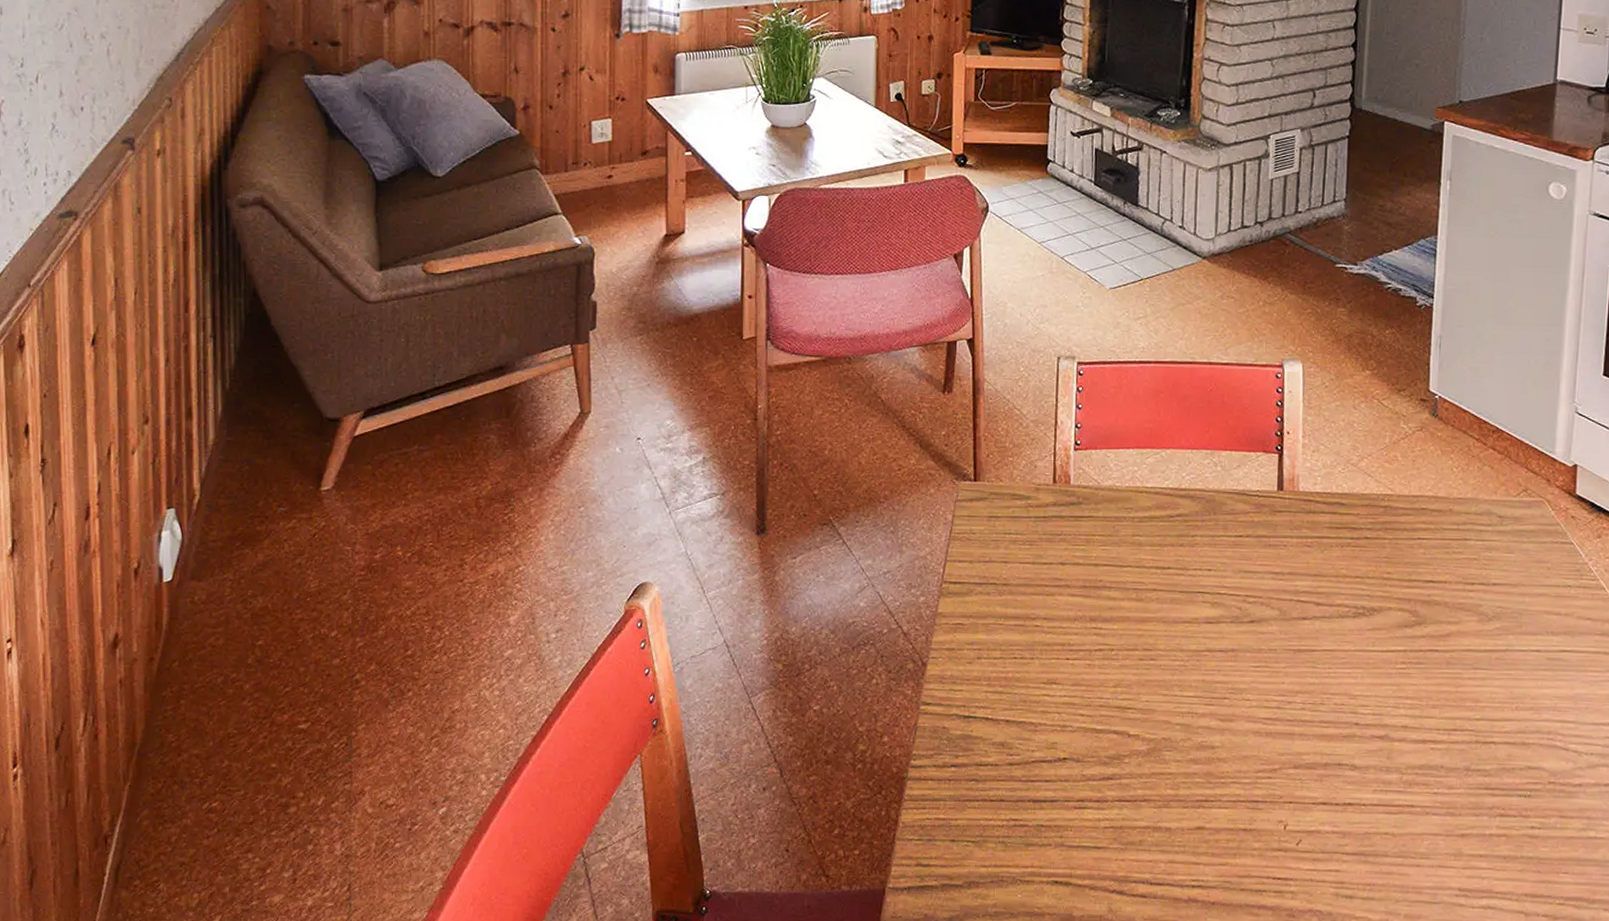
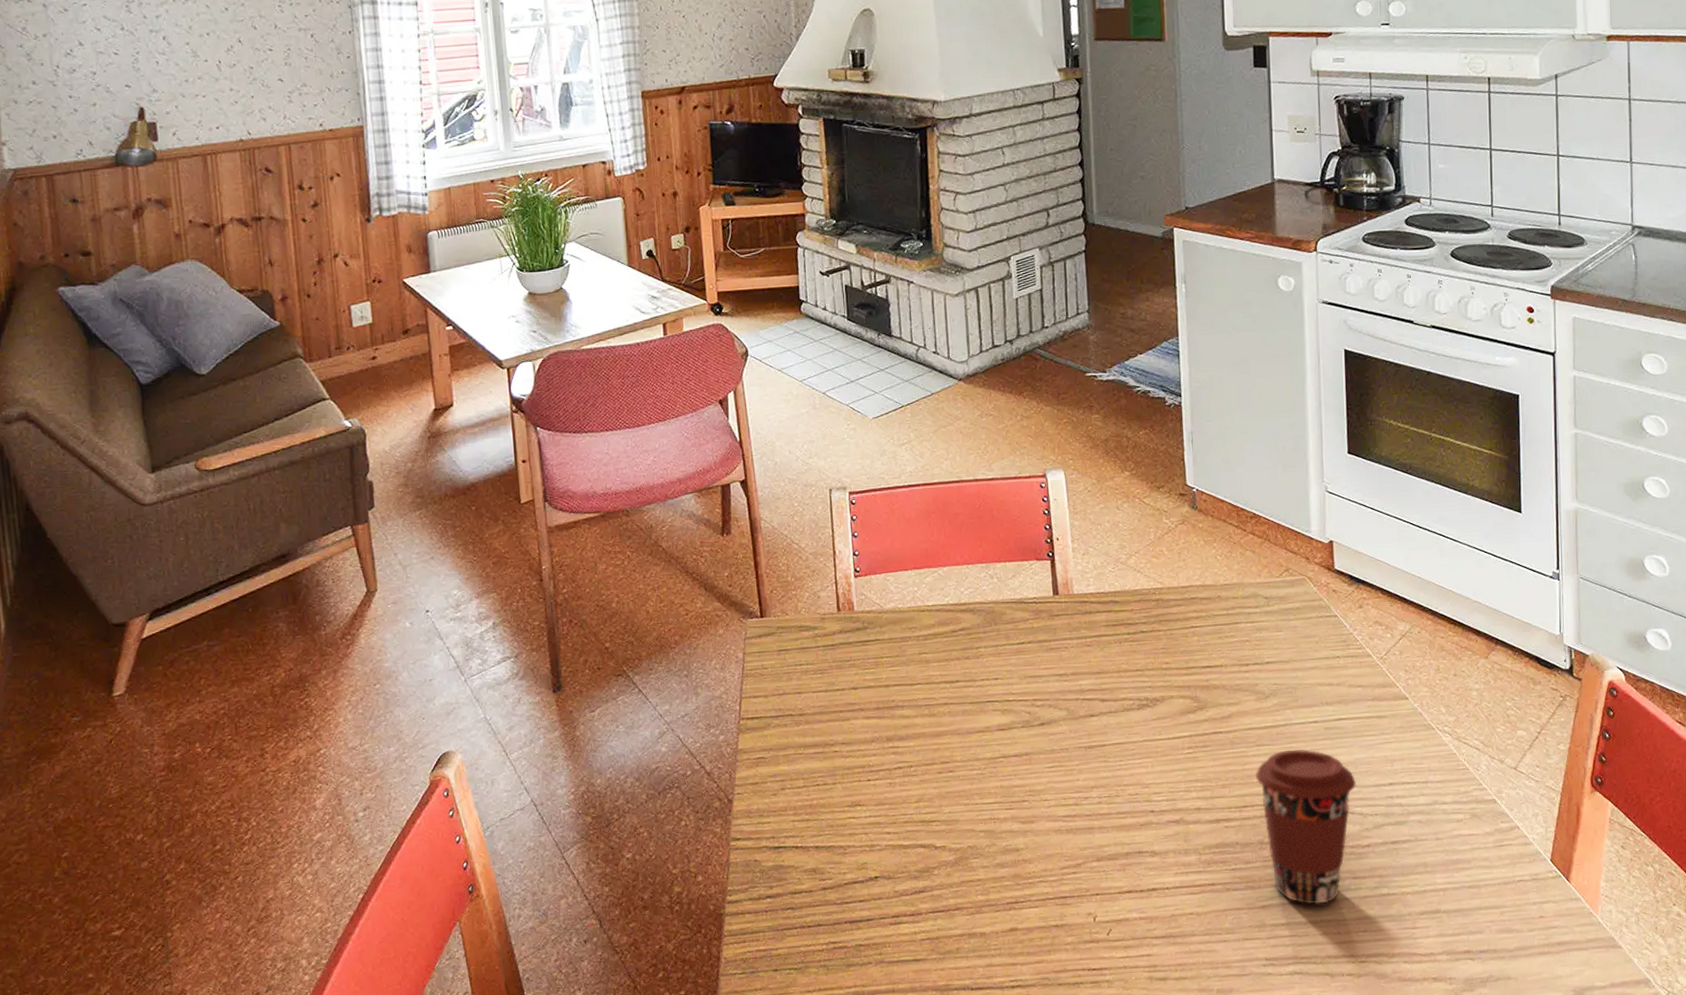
coffee cup: none [1468,676,1575,840] -> present [1255,749,1357,905]

